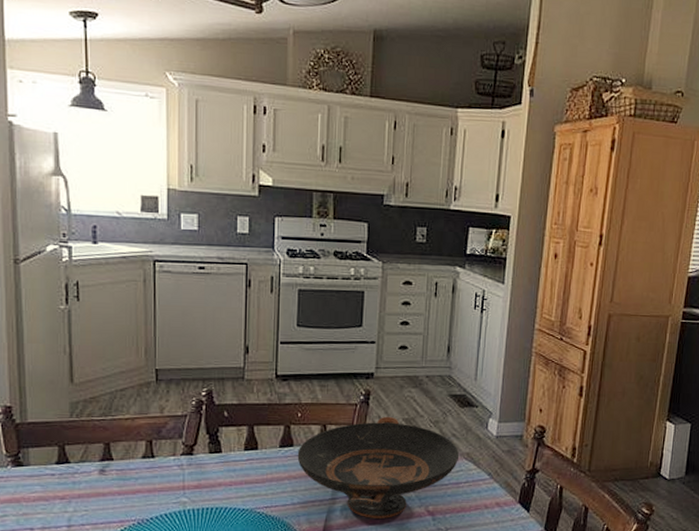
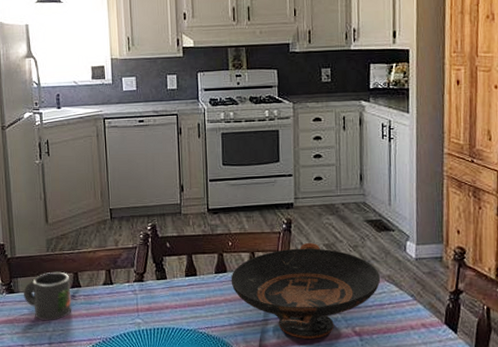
mug: none [36,441,100,500] -> present [23,271,72,321]

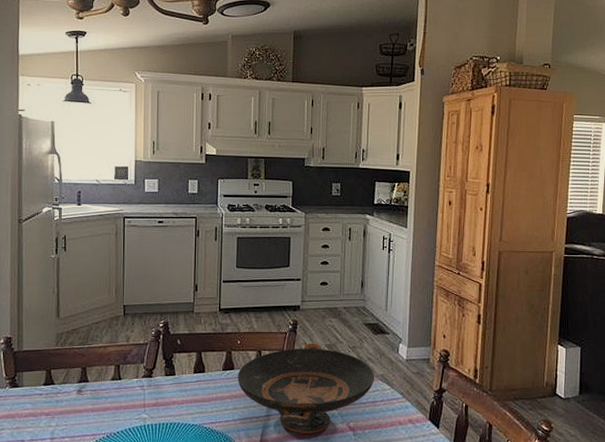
mug: present [23,271,72,321] -> none [28,366,78,416]

